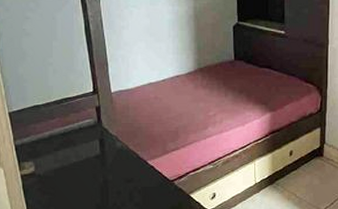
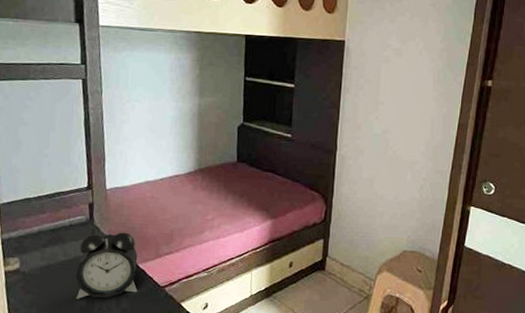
alarm clock: none [89,132,149,197] -> present [76,232,138,299]

